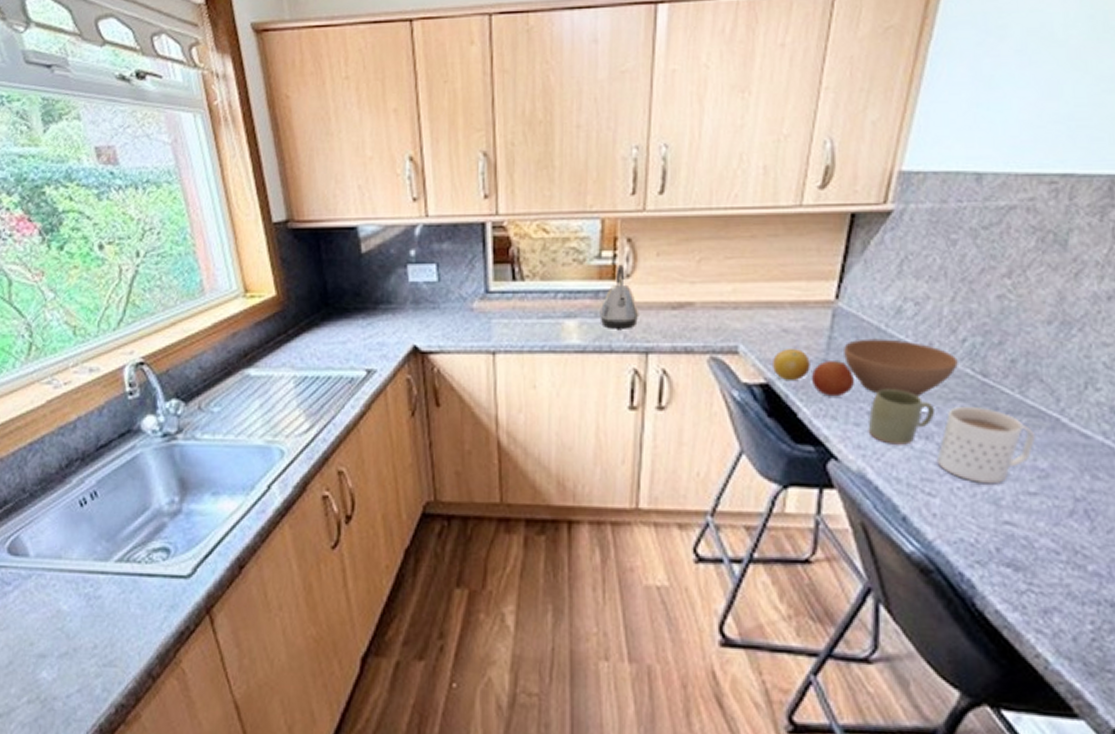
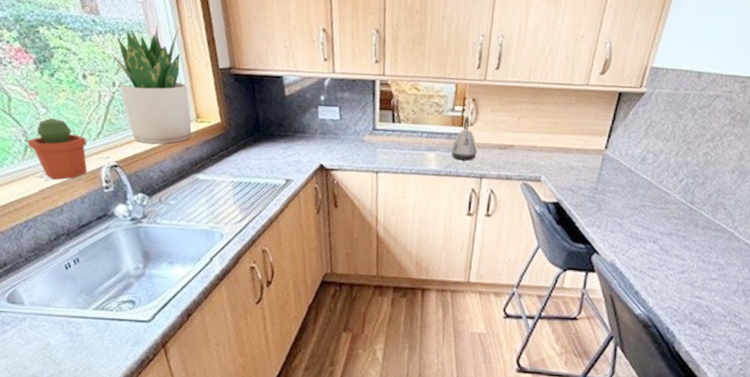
succulent plant: none [32,305,106,385] -> present [27,118,87,179]
planter: none [132,171,239,331] -> present [110,24,192,145]
fruit: present [773,349,810,380] -> none [562,180,586,201]
fruit: present [811,361,855,397] -> none [586,189,613,213]
bowl: present [844,338,958,397] -> none [607,176,677,215]
mug: present [867,389,936,445] -> none [619,209,661,246]
mug: present [936,407,1036,483] -> none [659,223,719,272]

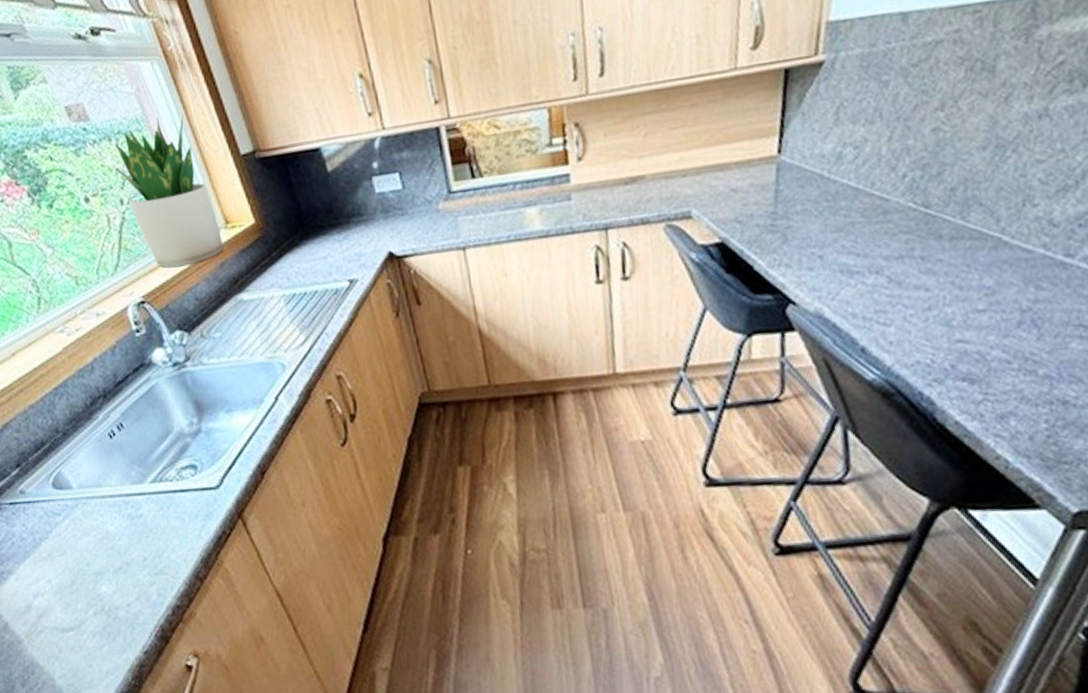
succulent plant: present [27,118,87,179] -> none [39,257,112,332]
kettle: present [451,116,478,161] -> none [557,148,595,211]

